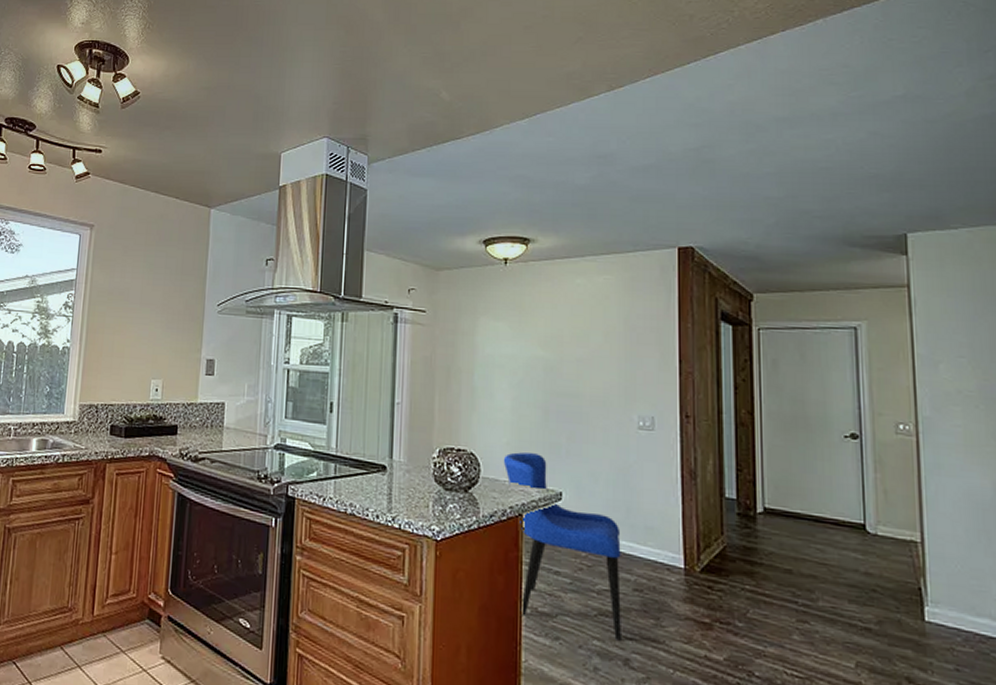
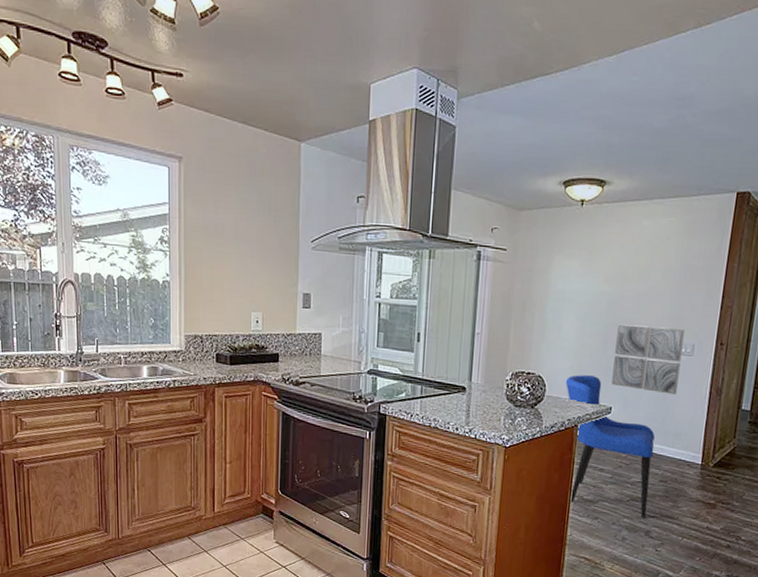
wall art: none [559,393,640,478] -> present [611,324,685,395]

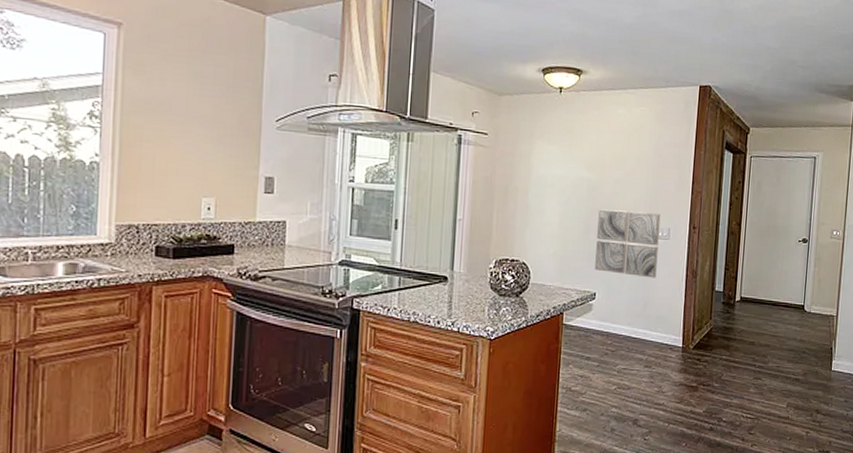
dining chair: present [565,375,655,518] -> none [549,261,638,406]

